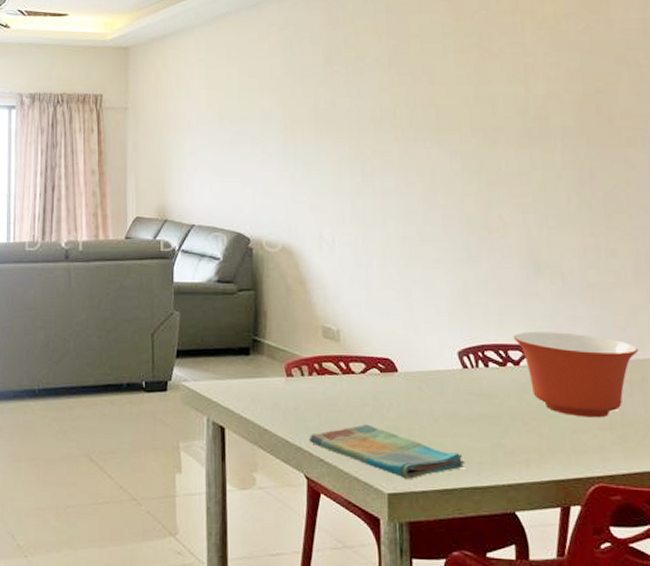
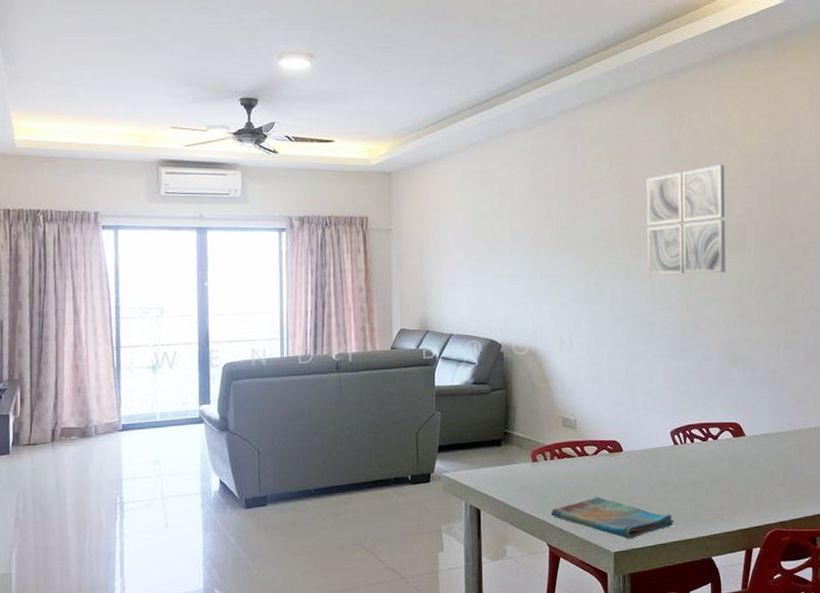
wall art: none [422,38,526,165] -> present [646,165,727,275]
mixing bowl: present [513,331,639,418] -> none [713,410,806,478]

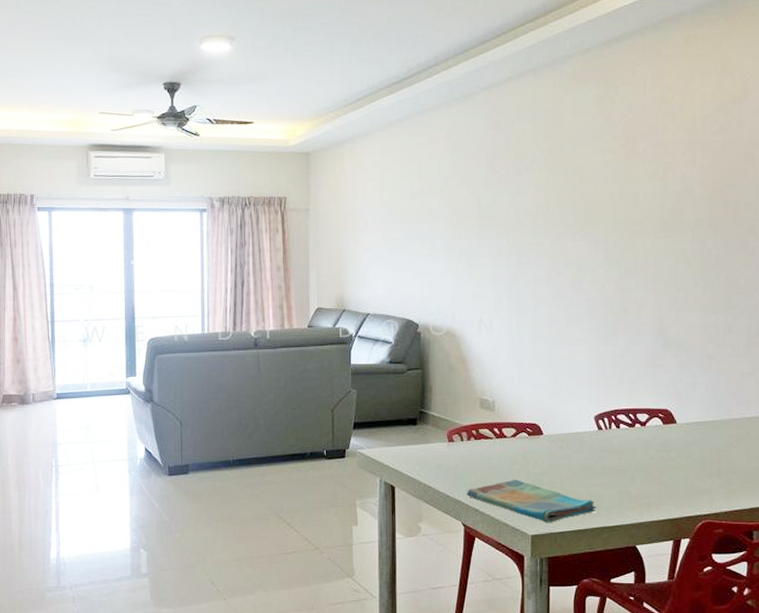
wall art: present [646,165,727,275] -> none [574,139,663,255]

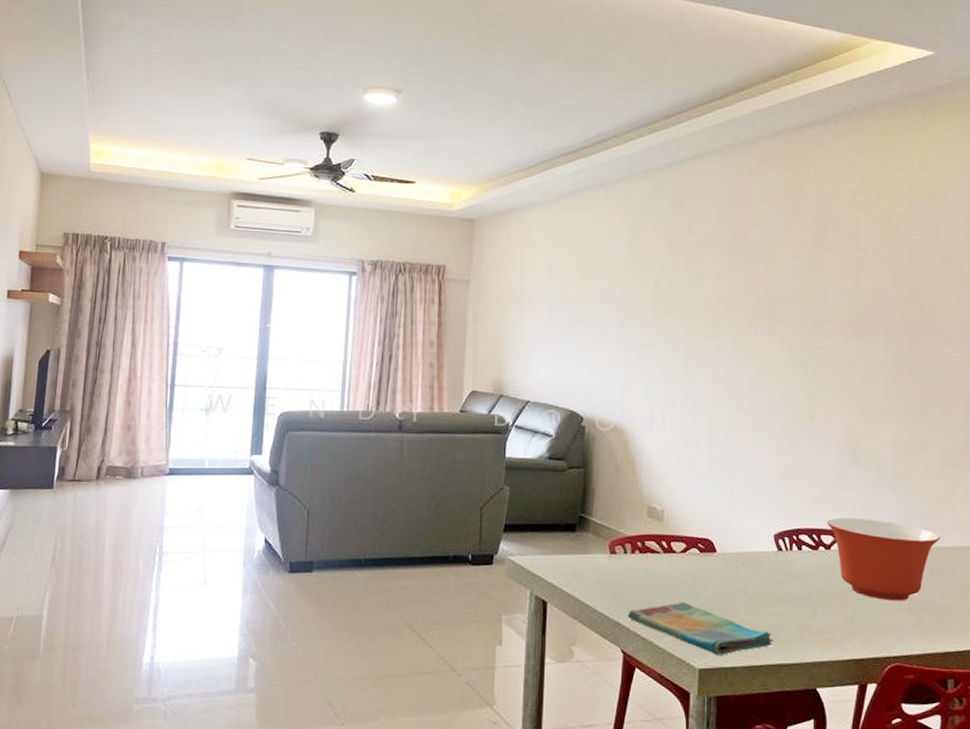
mixing bowl: none [641,397,746,467] -> present [826,517,941,601]

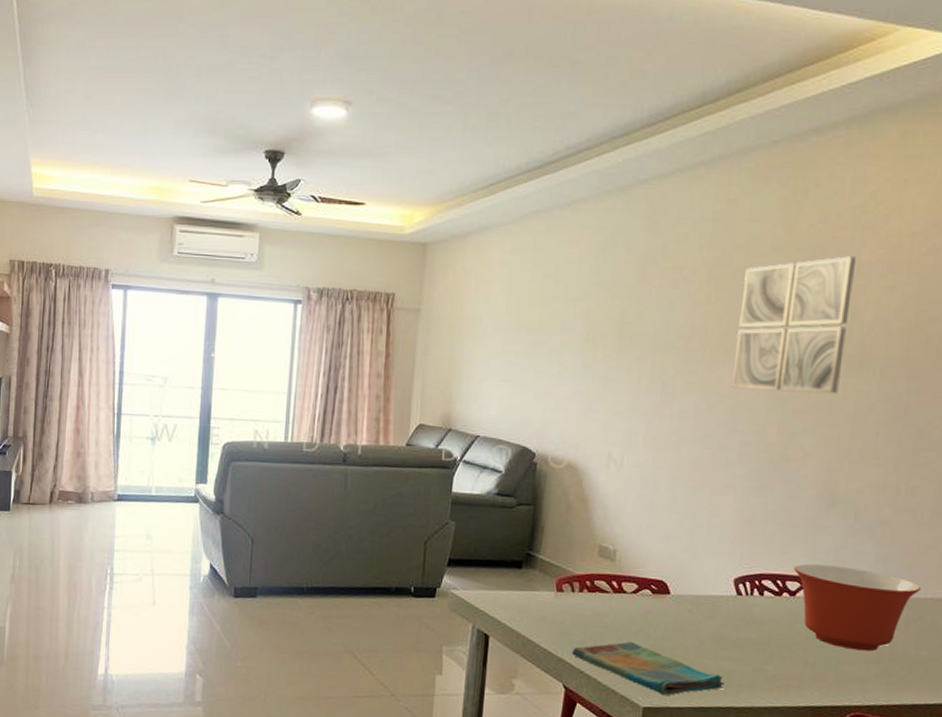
wall art: none [757,233,855,357] -> present [731,256,856,394]

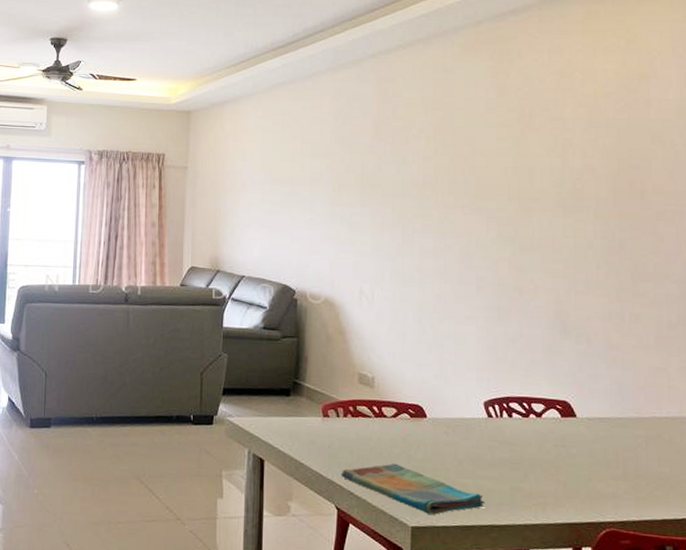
wall art: present [731,256,856,394] -> none [463,114,561,233]
mixing bowl: present [793,563,922,652] -> none [537,386,656,469]

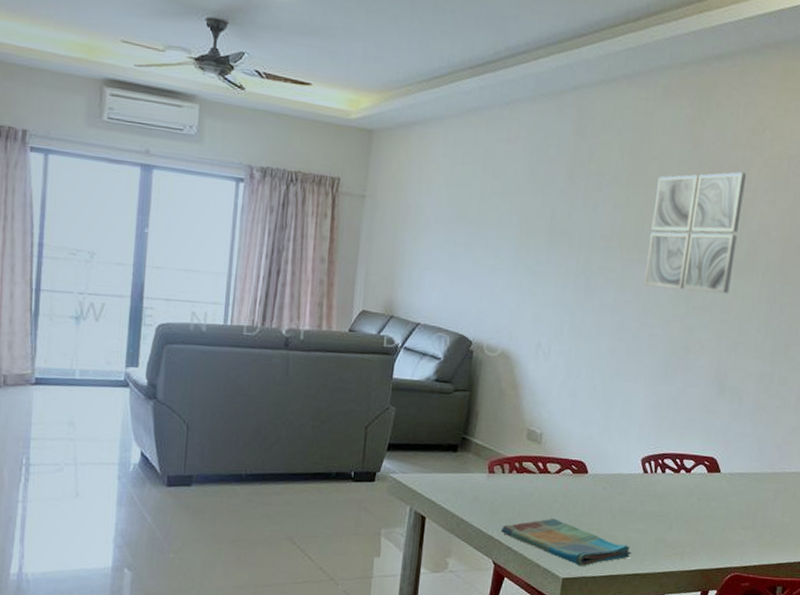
wall art: none [463,114,561,233] -> present [644,172,746,294]

